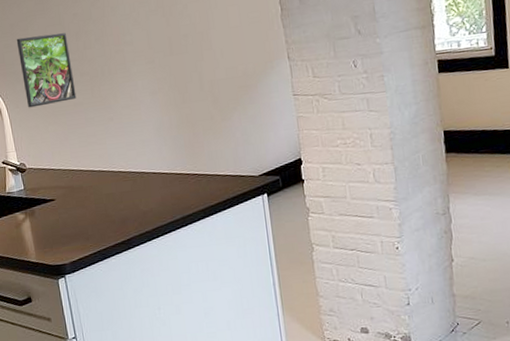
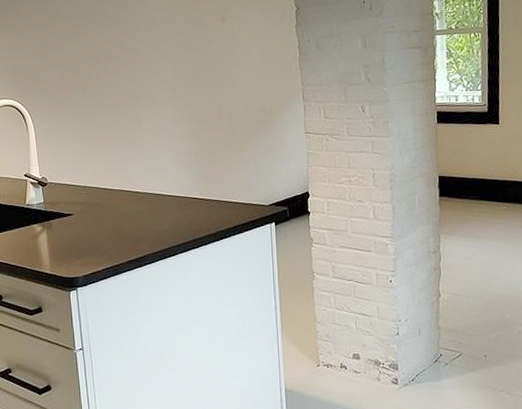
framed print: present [16,33,77,108] -> none [48,56,102,125]

